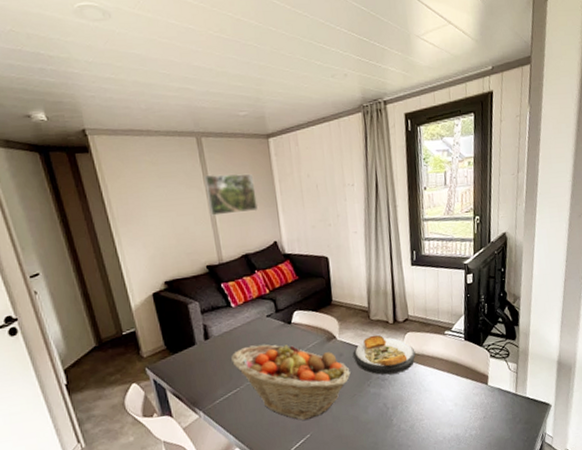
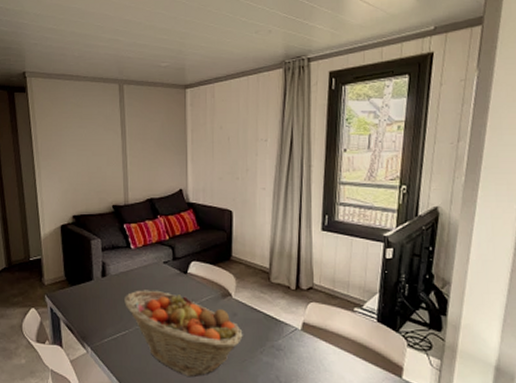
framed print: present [204,173,259,216] -> none [120,120,169,159]
plate: present [353,335,416,375] -> none [248,299,318,345]

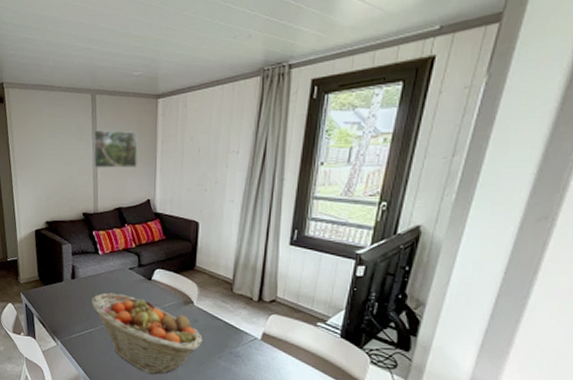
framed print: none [120,120,169,159] -> present [92,130,138,169]

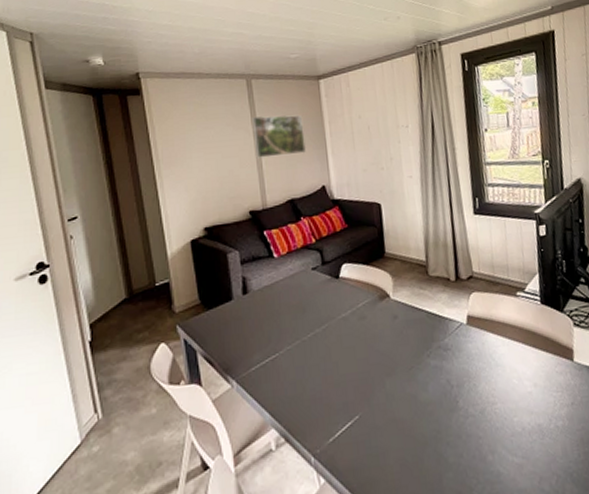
fruit basket: present [92,292,203,374] -> none [271,301,407,397]

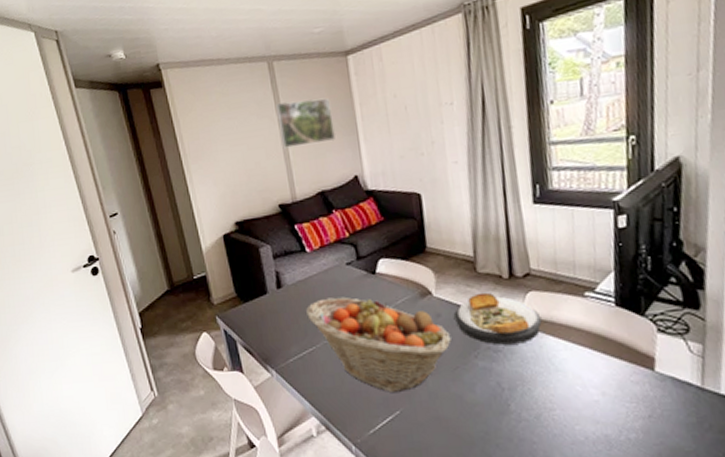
fruit basket: none [271,301,407,397] -> present [306,296,451,392]
plate: none [409,294,484,344] -> present [454,292,542,345]

